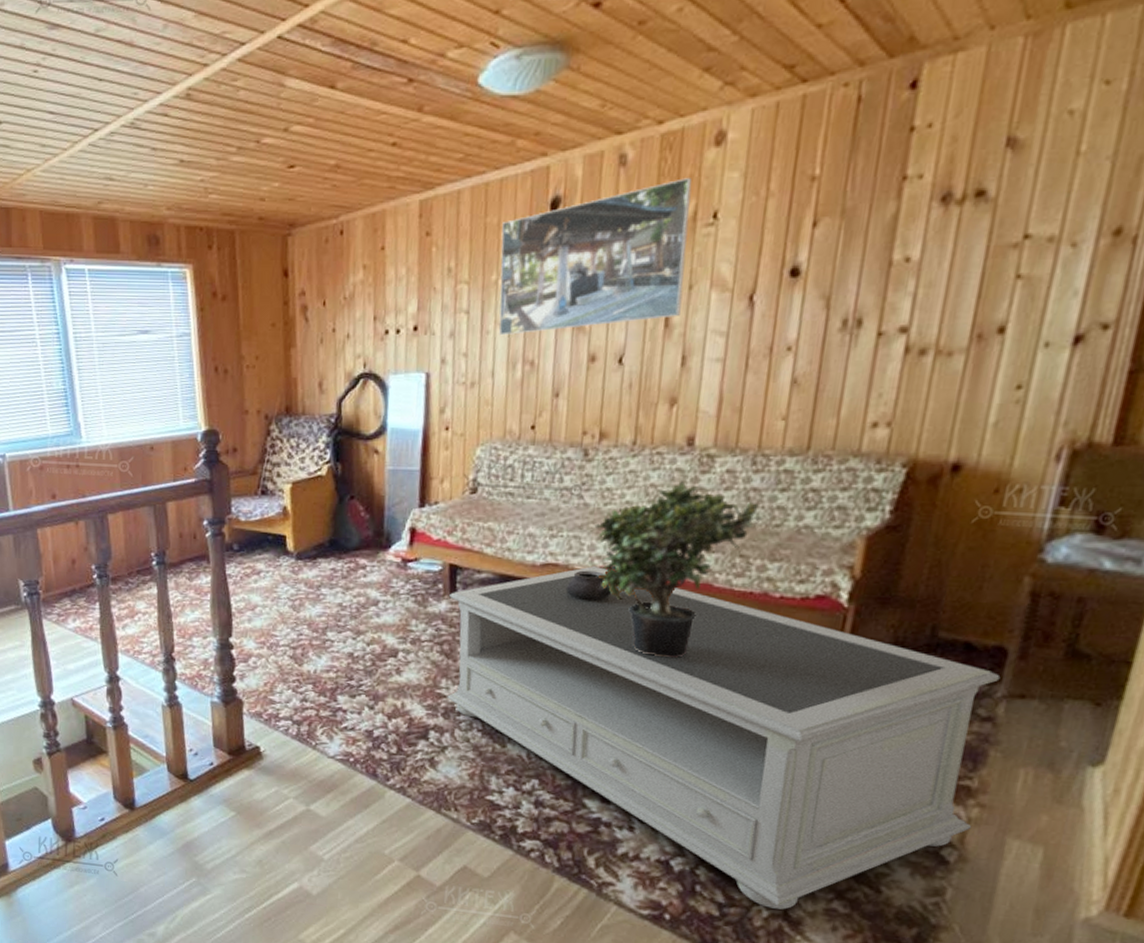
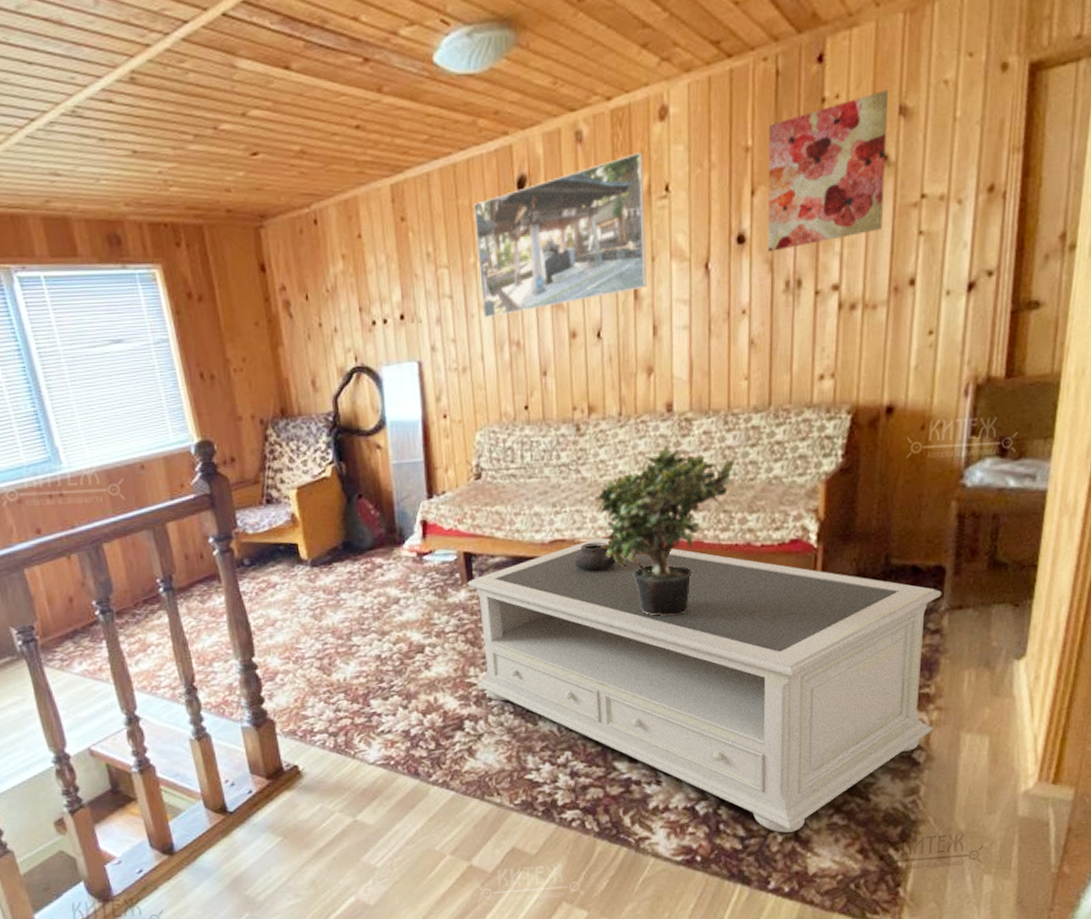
wall art: none [826,120,996,287] -> present [767,90,889,252]

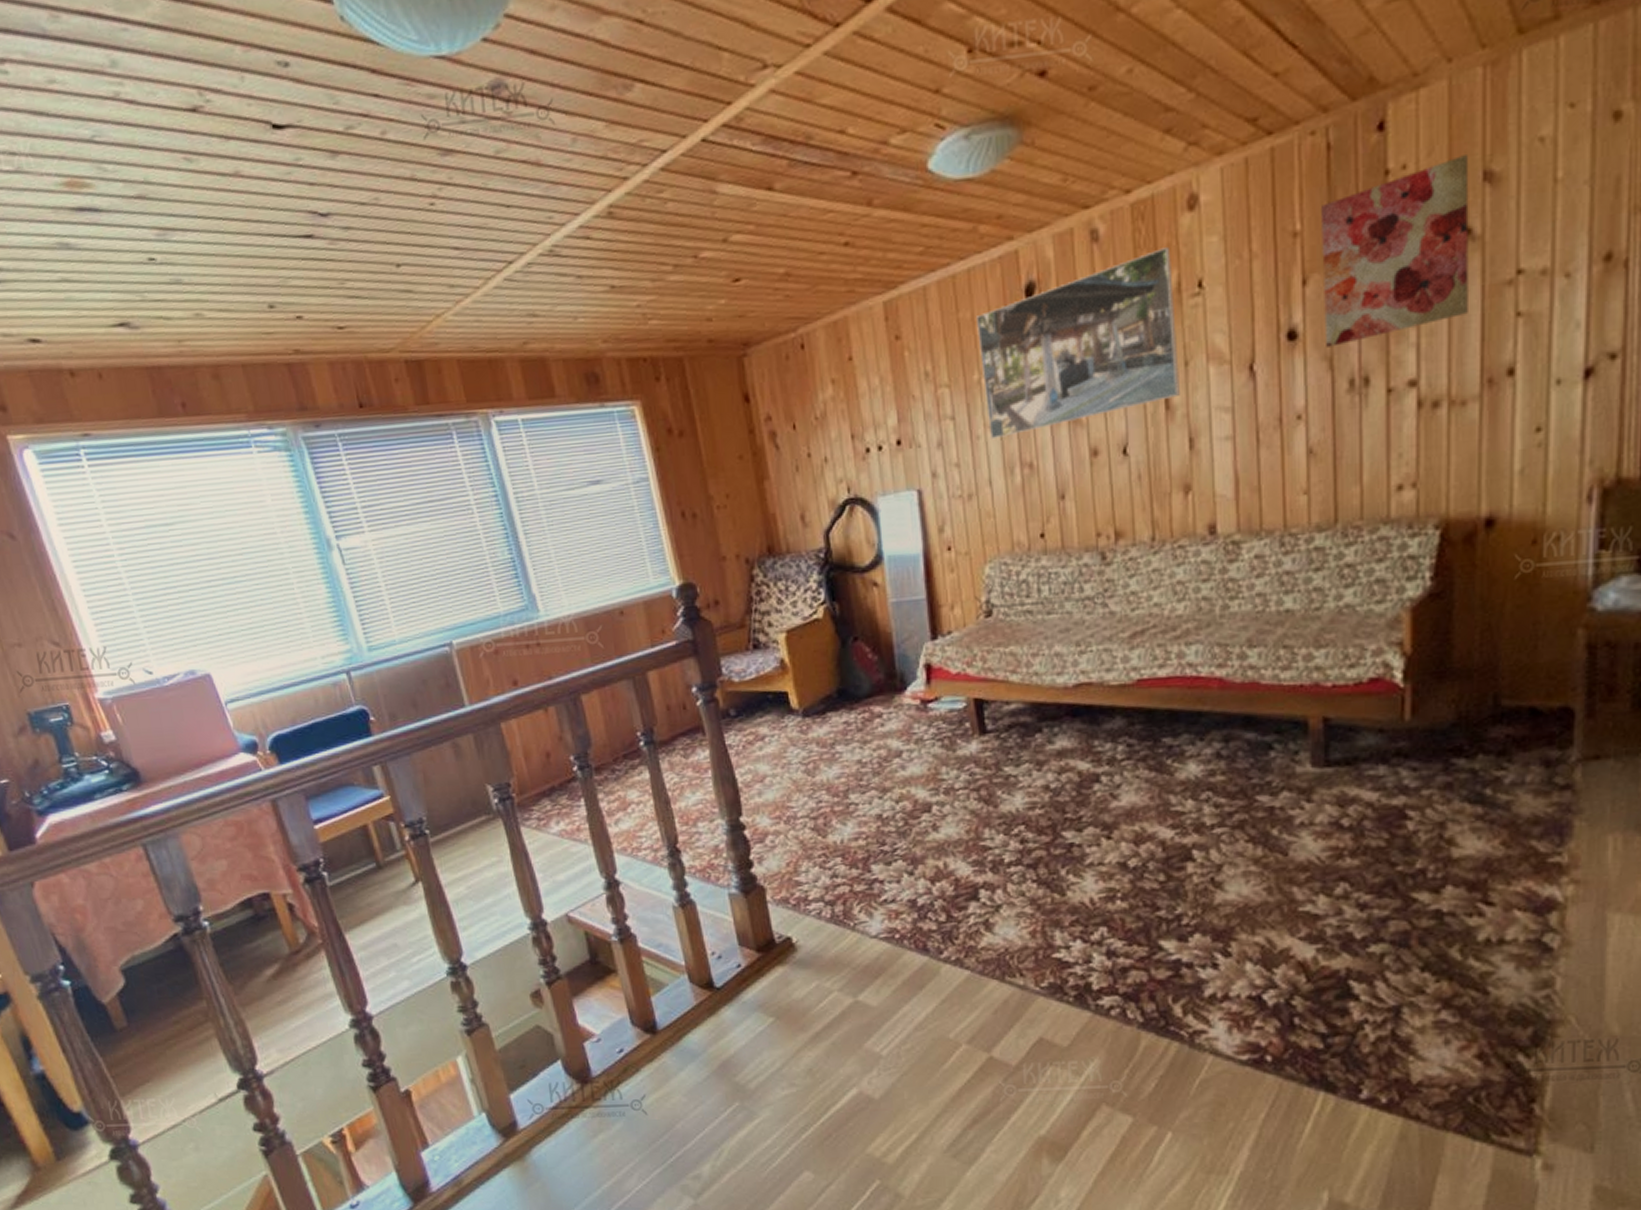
coffee table: present [467,537,942,833] -> none [979,679,1572,1031]
teapot: present [576,535,618,571] -> none [1105,676,1156,718]
potted plant: present [593,446,739,616] -> none [1124,573,1301,770]

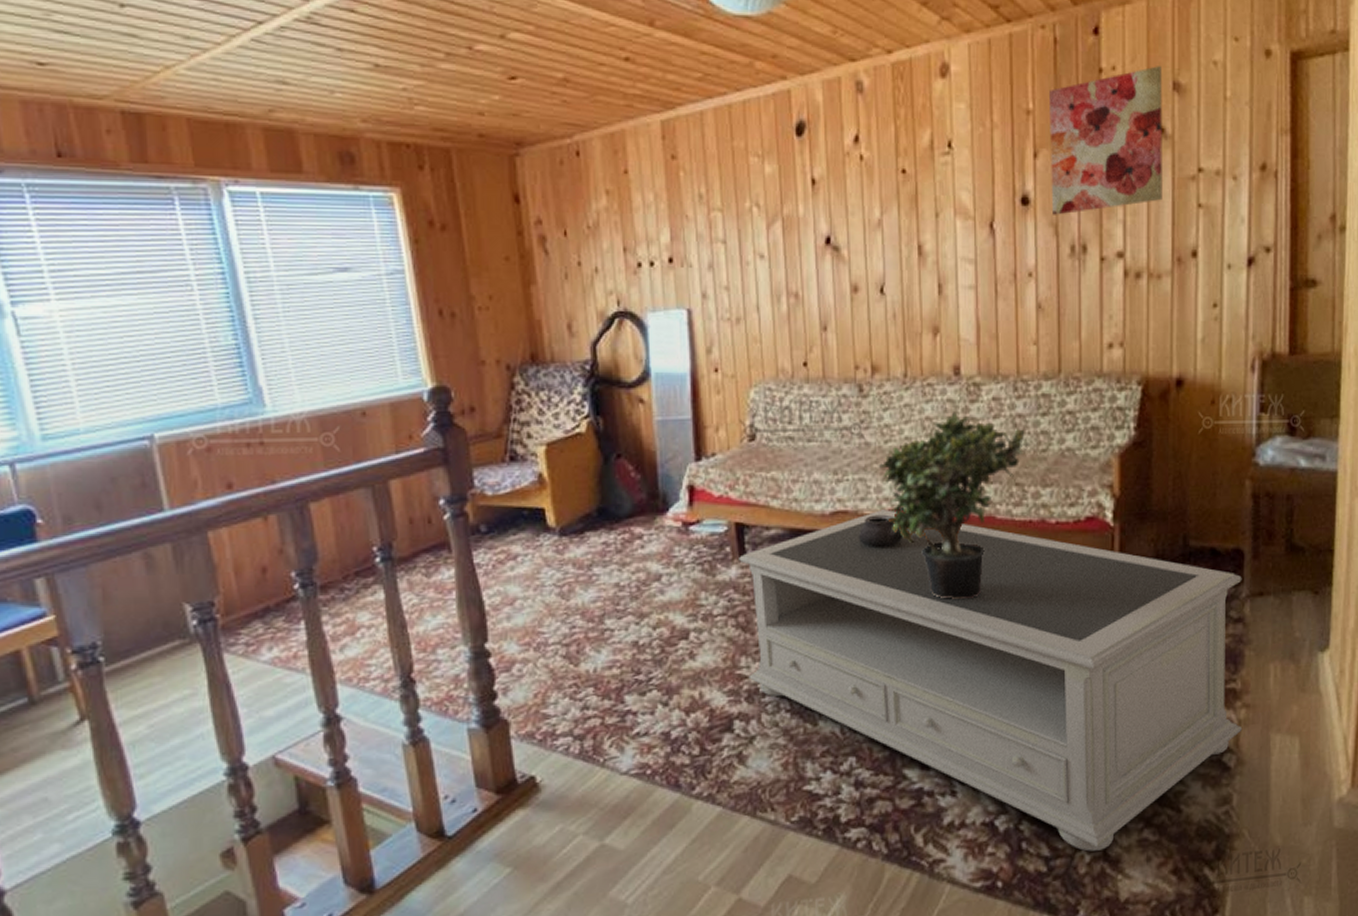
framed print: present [977,247,1180,440] -> none [750,107,931,267]
coffee table: none [979,679,1572,1031] -> present [739,509,1243,852]
teapot: none [1105,676,1156,718] -> present [859,507,905,547]
potted plant: none [1124,573,1301,770] -> present [878,412,1031,599]

